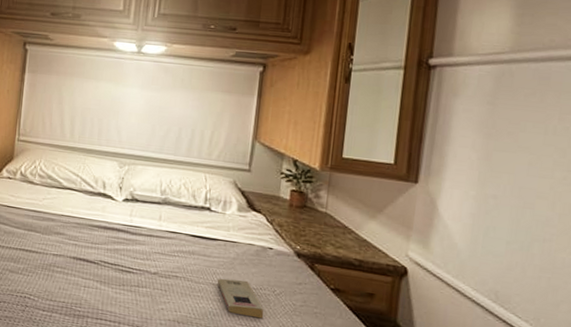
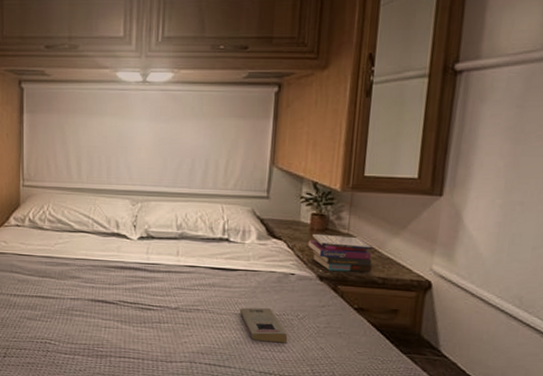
books: none [286,209,349,253] -> present [307,233,373,272]

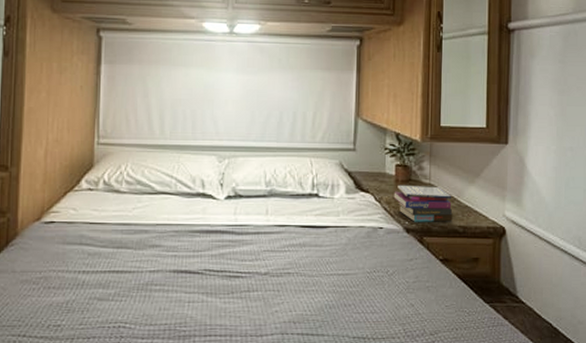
book: present [240,307,288,343] -> none [332,265,379,303]

